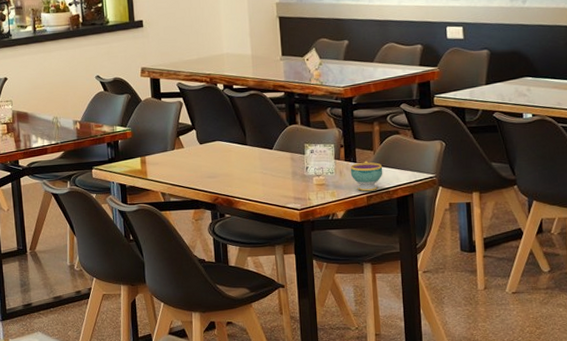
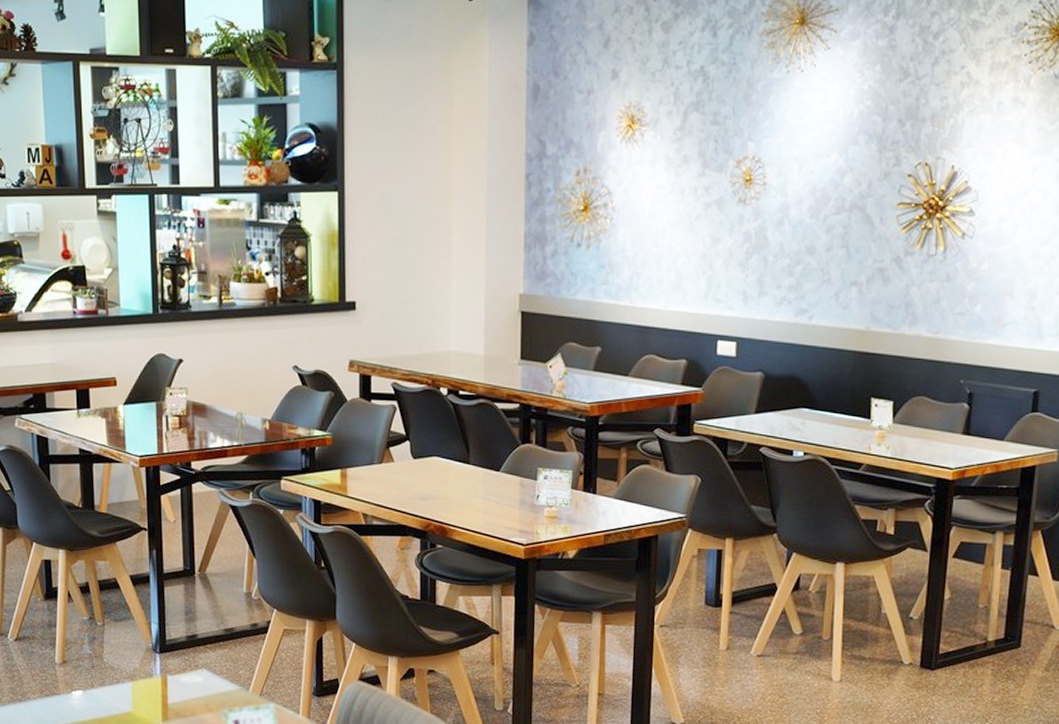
teacup: present [350,160,383,192] -> none [588,493,626,529]

